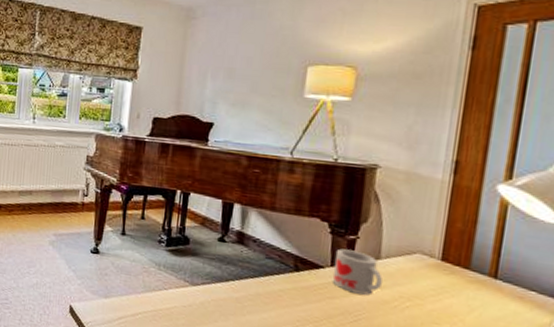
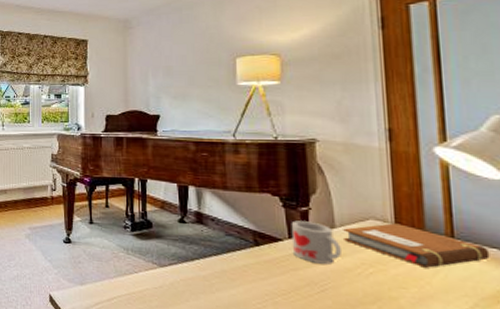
notebook: none [386,259,528,306] -> present [343,223,490,268]

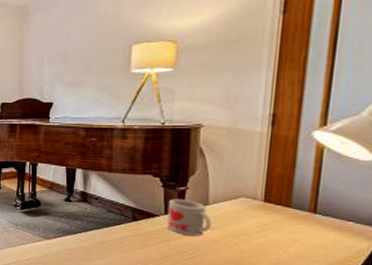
notebook: present [343,223,490,268] -> none [215,200,346,239]

